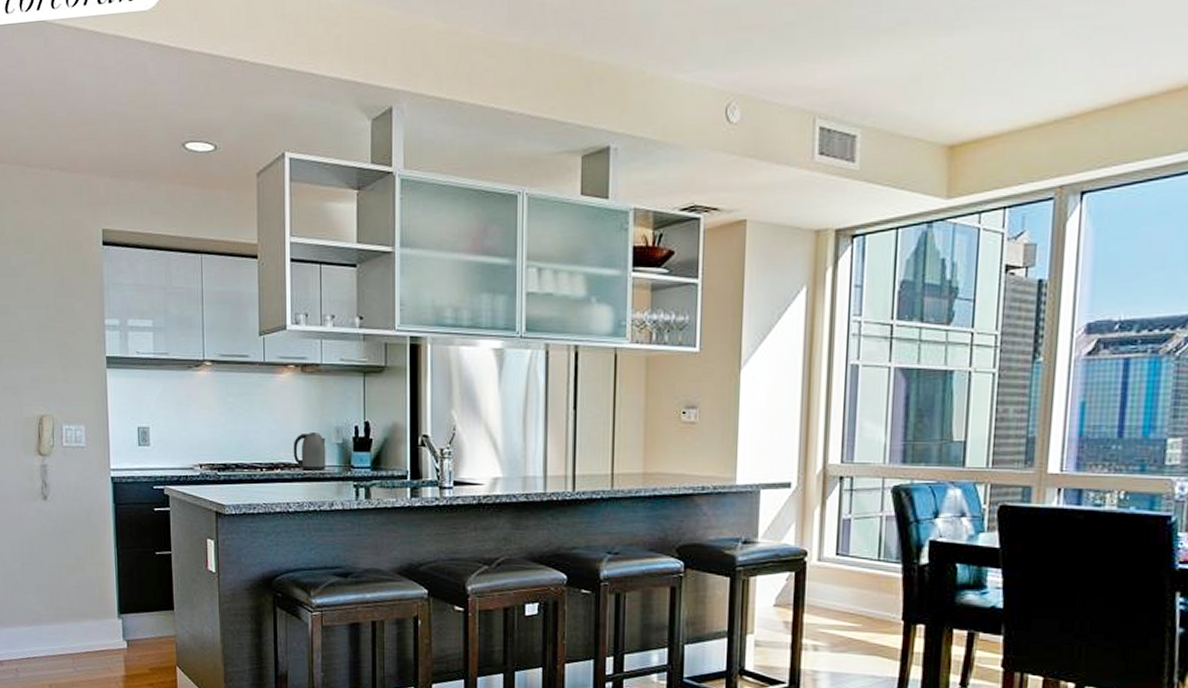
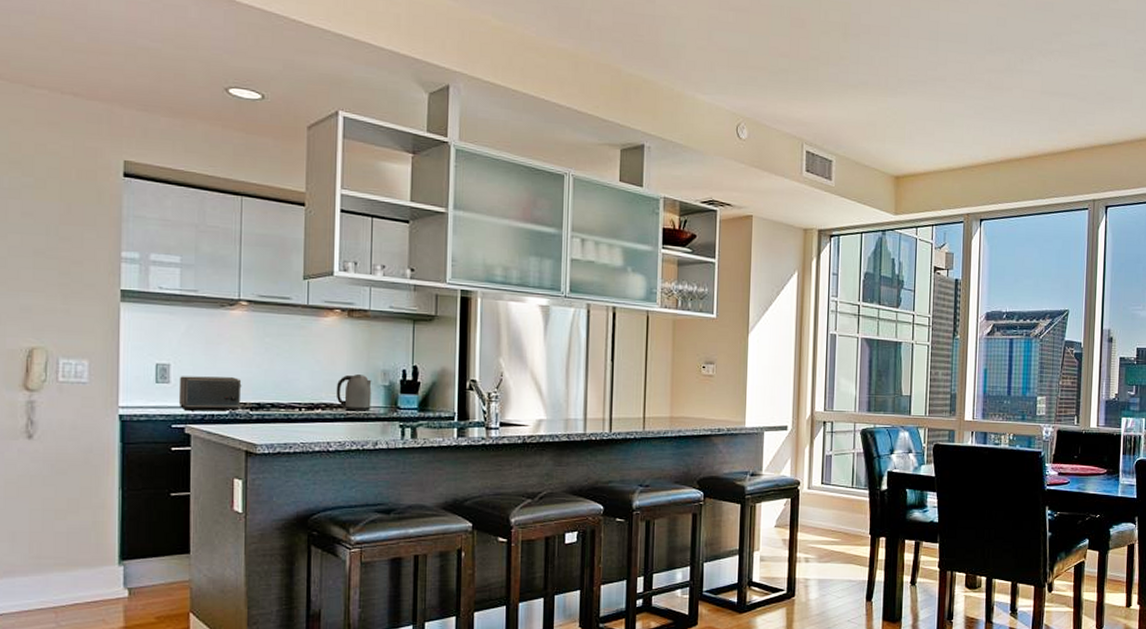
toaster: none [157,438,210,473] -> present [178,376,242,411]

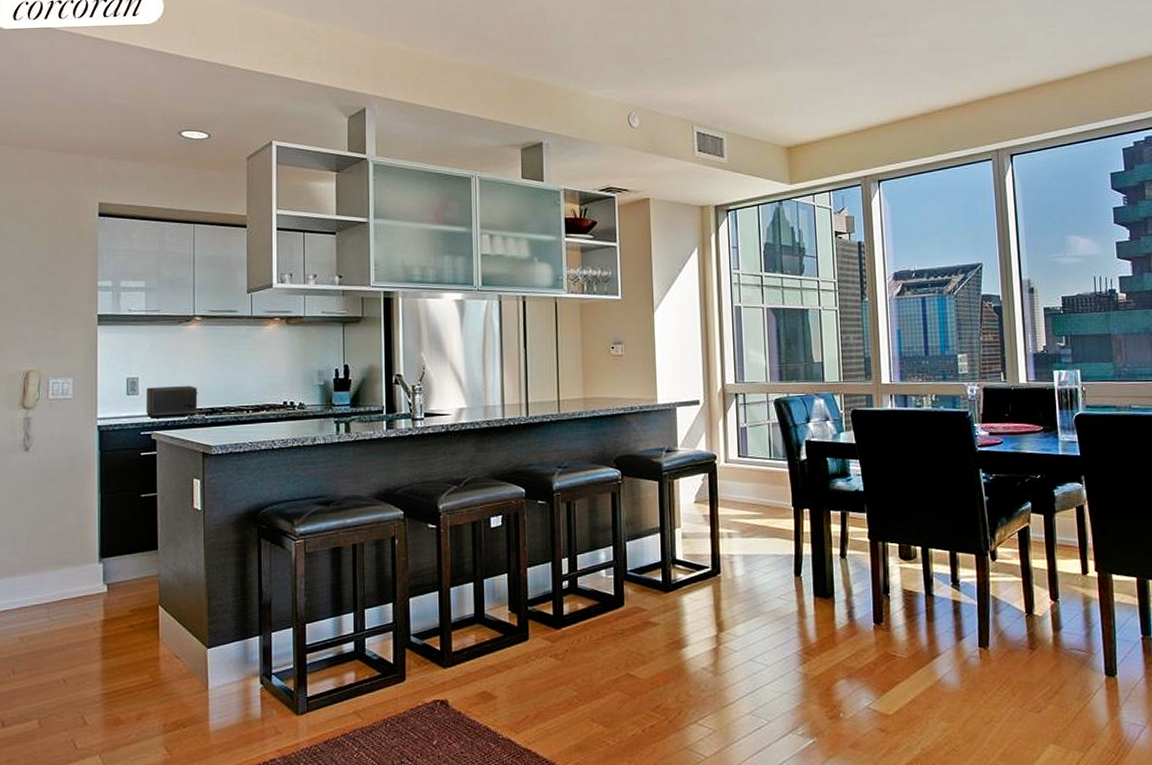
kettle: present [336,374,372,411] -> none [278,376,309,411]

